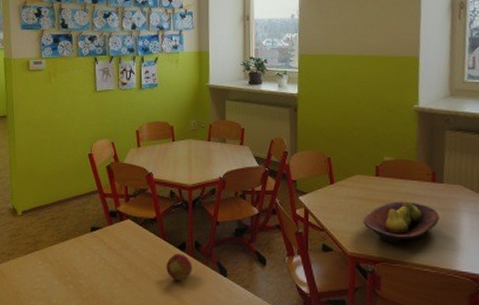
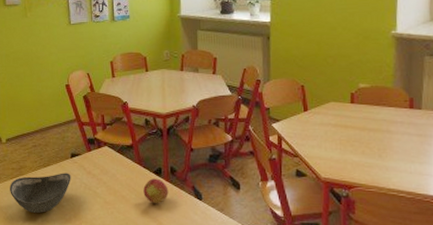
bowl: none [23,247,90,292] -> present [10,173,71,213]
fruit bowl: present [363,201,440,244] -> none [337,128,417,169]

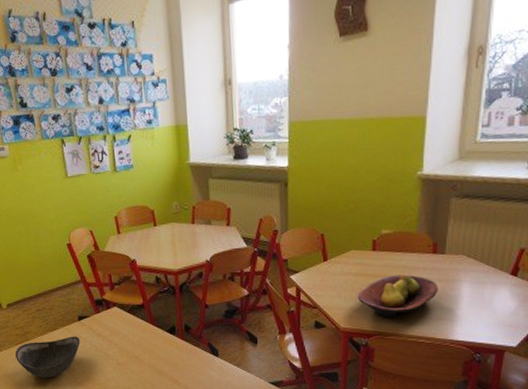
apple: present [143,178,169,204] -> none [157,337,184,363]
fruit bowl: none [337,128,417,169] -> present [357,274,438,317]

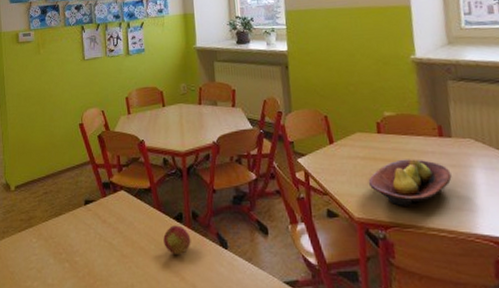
bowl: present [15,336,81,378] -> none [18,222,85,271]
apple: none [157,337,184,363] -> present [163,225,191,256]

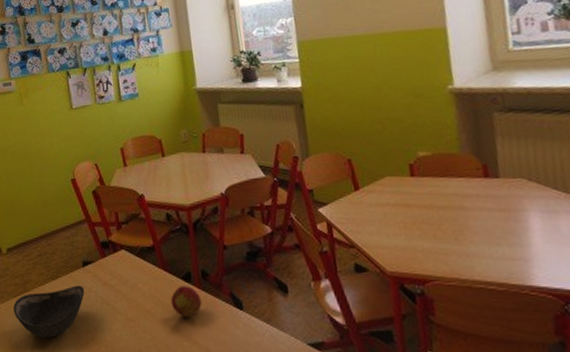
bowl: none [18,222,85,271] -> present [13,285,85,337]
fruit bowl: present [368,159,452,206] -> none [401,203,501,257]

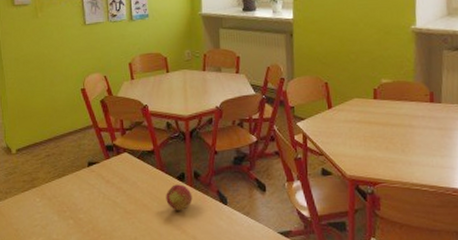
bowl: present [13,285,85,337] -> none [21,183,89,227]

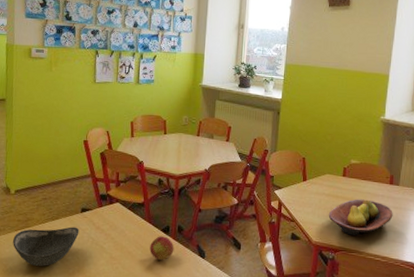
bowl: none [21,183,89,227] -> present [13,226,79,266]
fruit bowl: none [361,122,438,165] -> present [328,199,393,236]

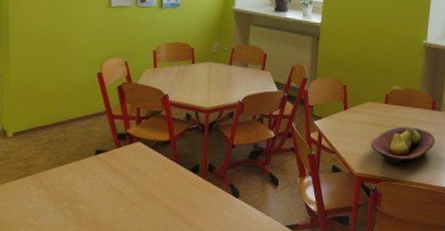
bowl: present [13,226,79,266] -> none [11,171,93,219]
apple: present [150,236,174,261] -> none [176,176,205,204]

